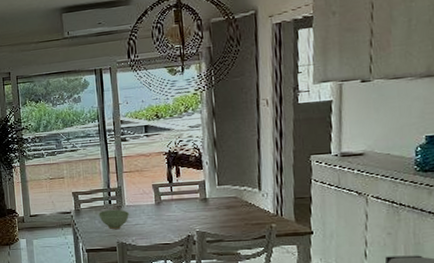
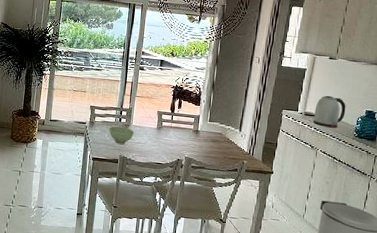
kettle: none [353,127,397,167] -> present [313,95,346,128]

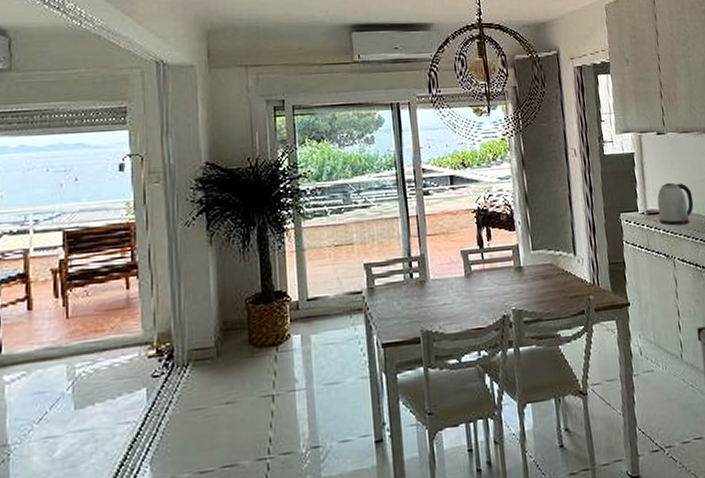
bowl: present [109,126,135,145] -> none [397,285,436,314]

